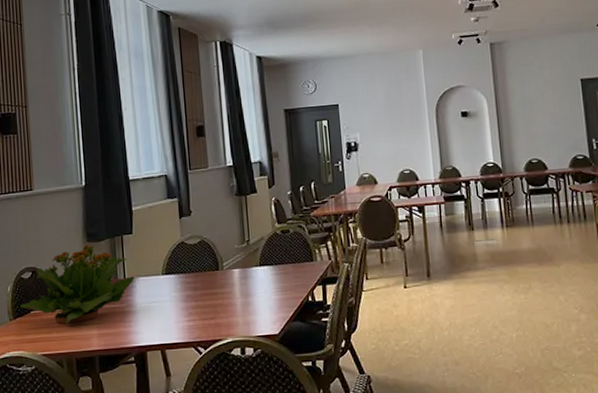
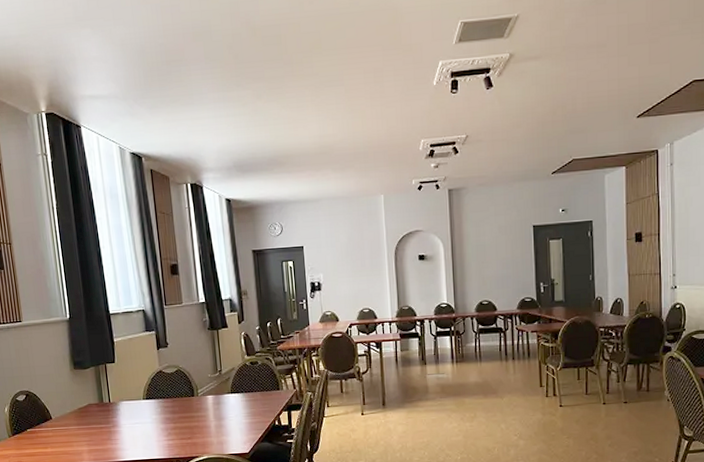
potted flower: present [20,244,134,325] -> none [17,371,118,442]

